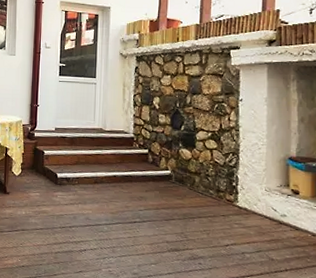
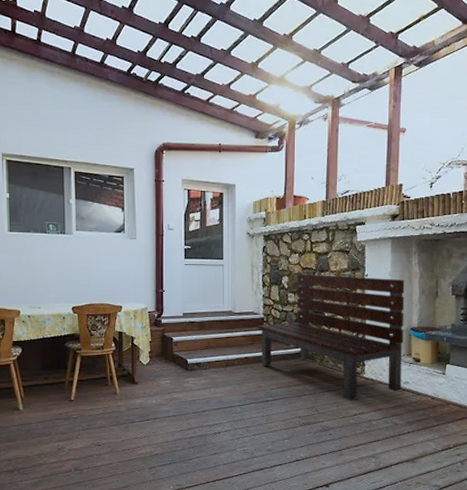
bench: none [127,95,282,230] -> present [257,274,405,401]

